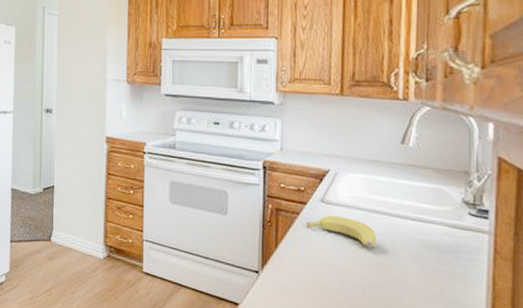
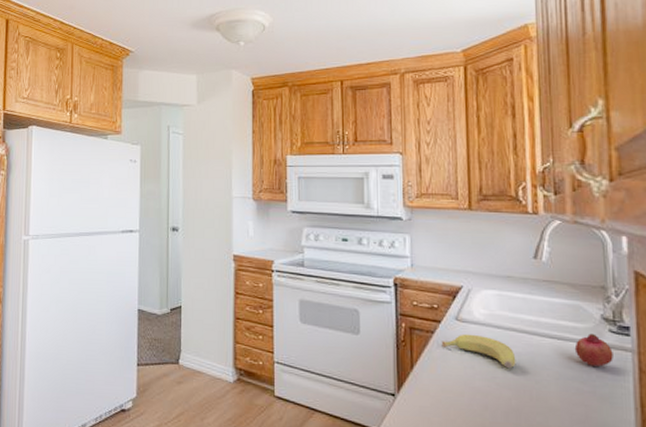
fruit: none [434,216,471,247] -> present [574,333,613,367]

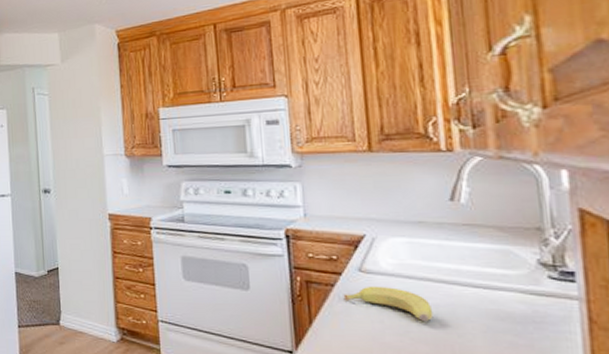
fruit: present [574,333,613,367] -> none [505,281,555,317]

